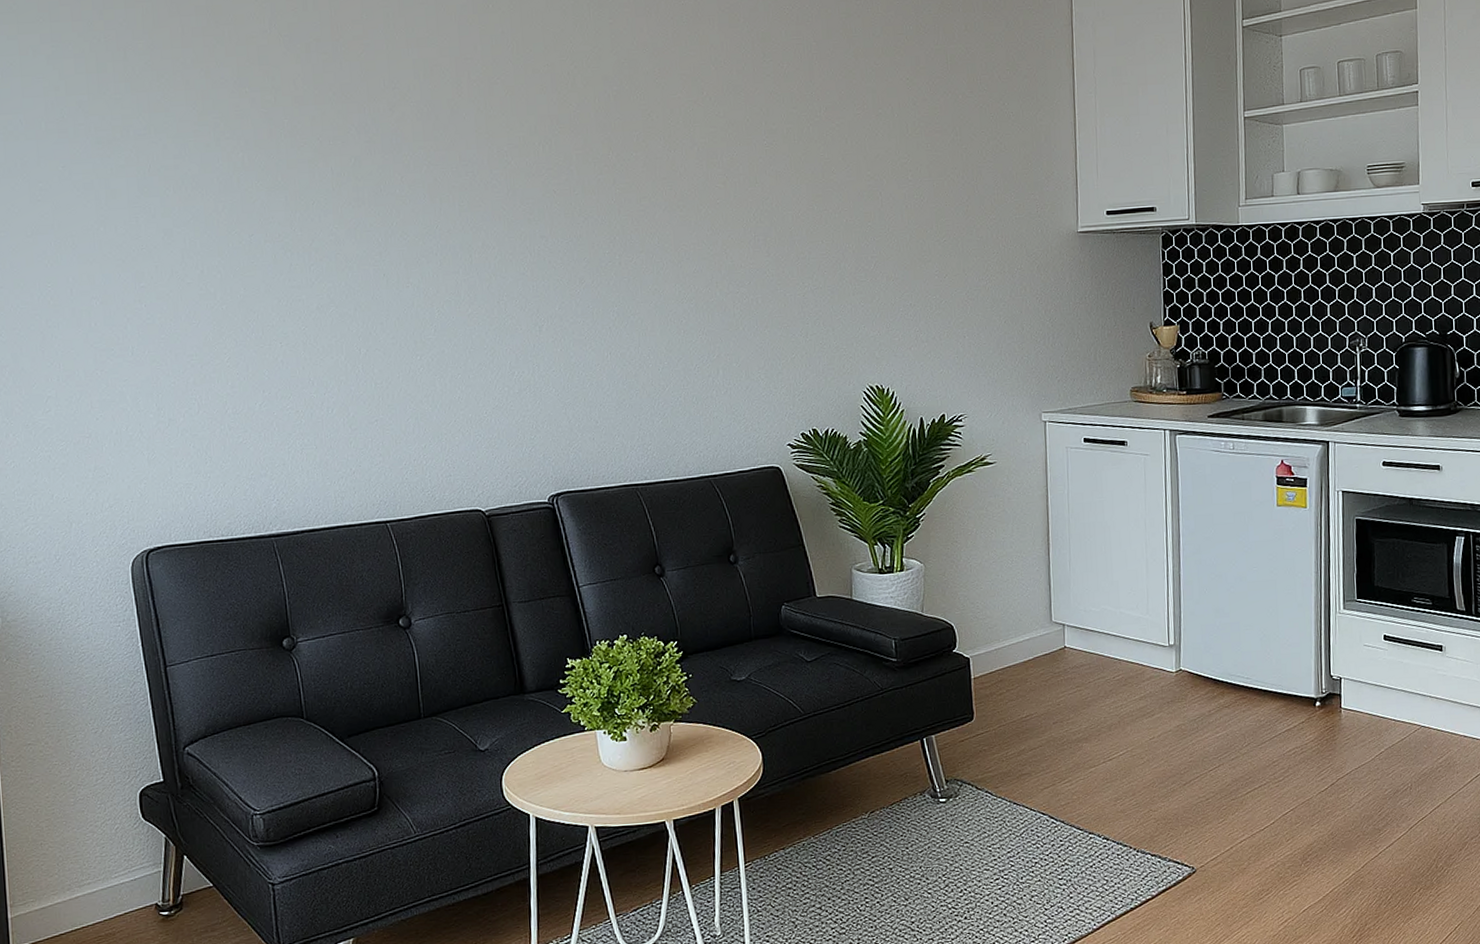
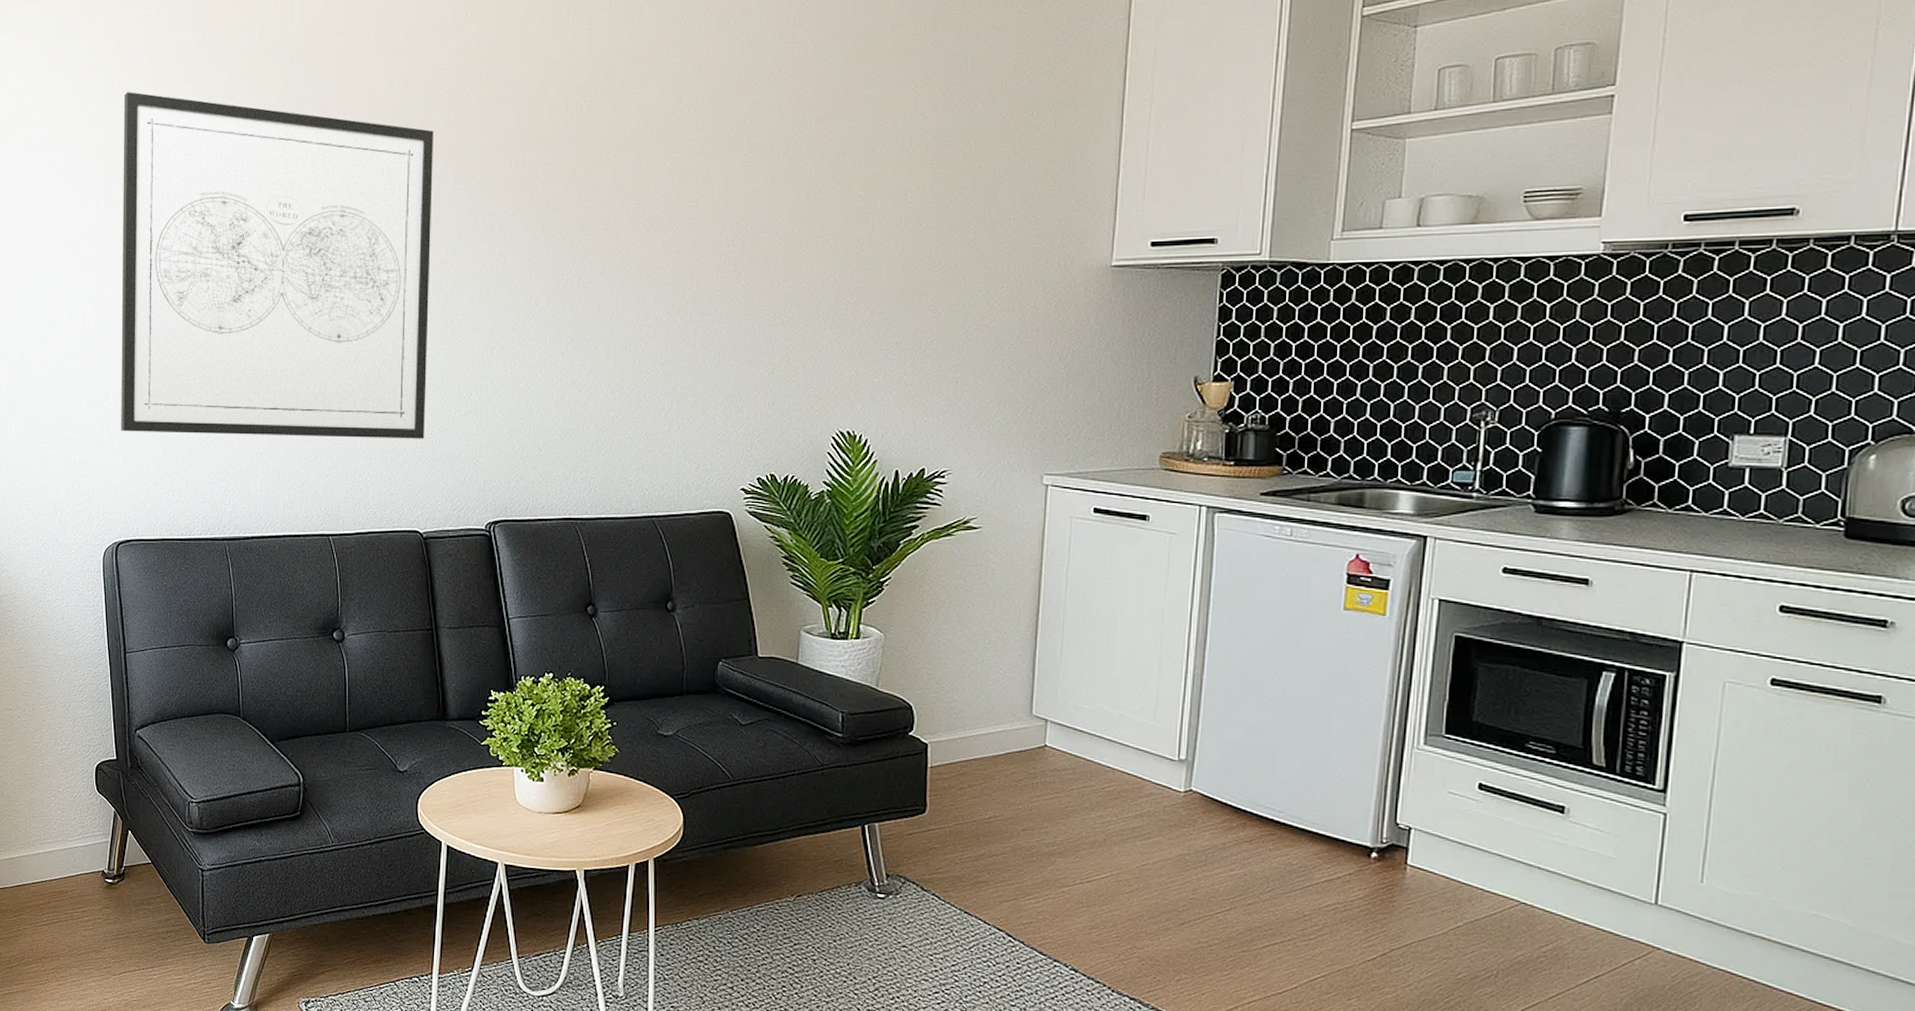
wall art: none [120,77,479,433] -> present [121,92,434,439]

